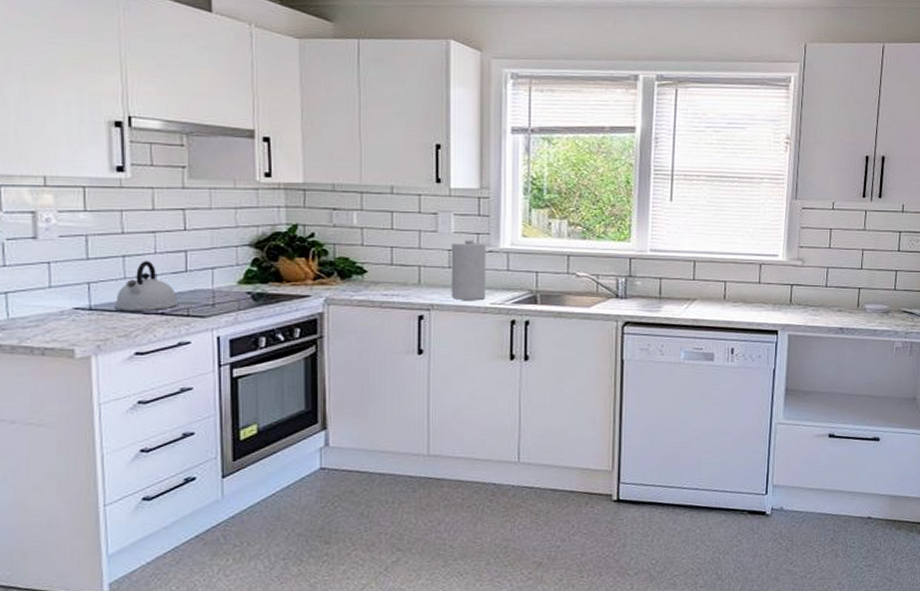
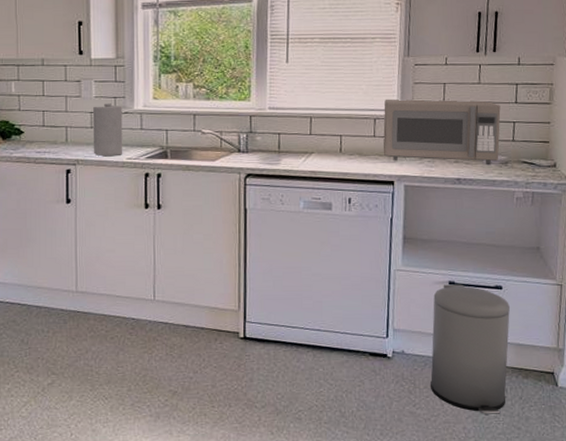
microwave: none [769,243,884,314] -> present [383,99,501,164]
pedal bin: none [808,436,886,569] -> present [431,284,510,414]

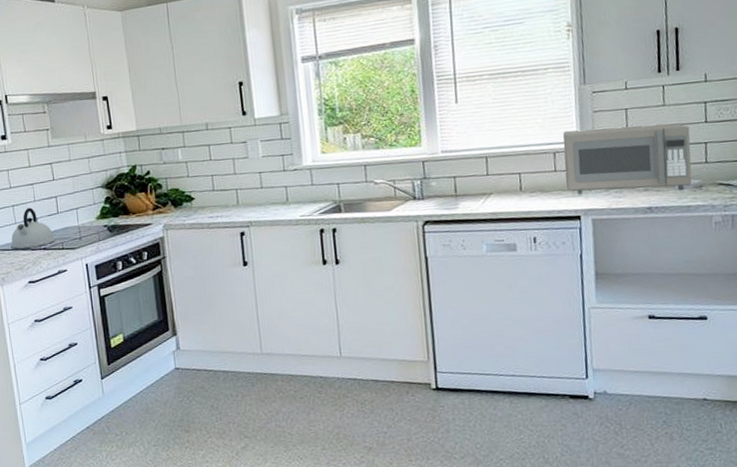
paper towel holder: present [92,103,123,157] -> none [261,161,296,217]
pedal bin: present [431,284,510,414] -> none [633,317,721,452]

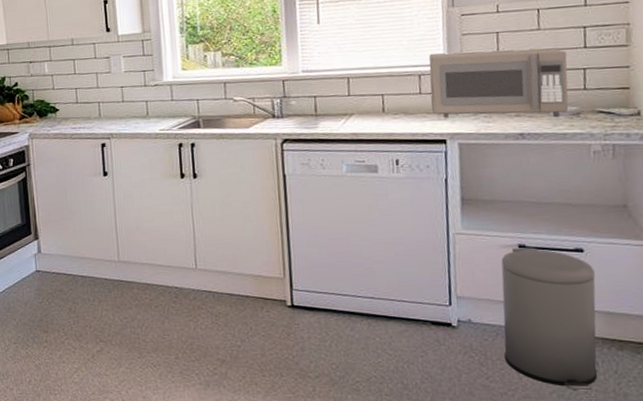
pedal bin: none [633,317,721,452] -> present [501,247,598,390]

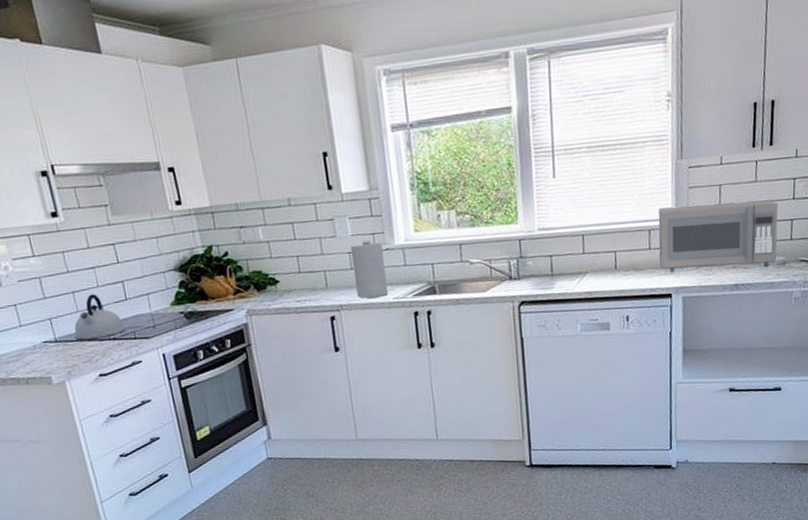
paper towel holder: none [122,77,156,130] -> present [350,240,389,299]
pedal bin: present [501,247,598,390] -> none [714,390,789,510]

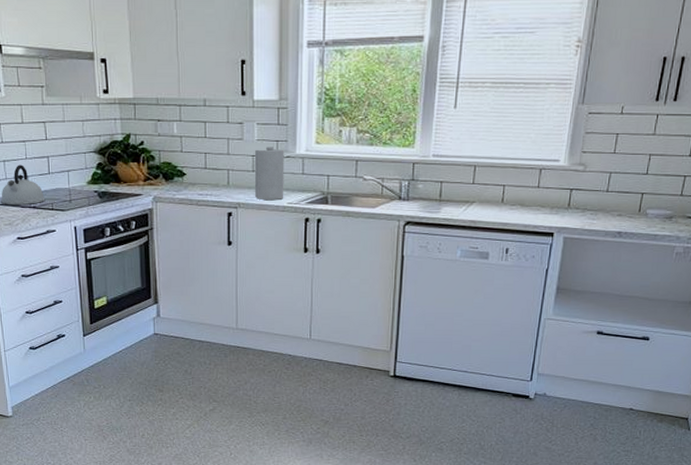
microwave: present [658,199,778,272] -> none [546,148,673,219]

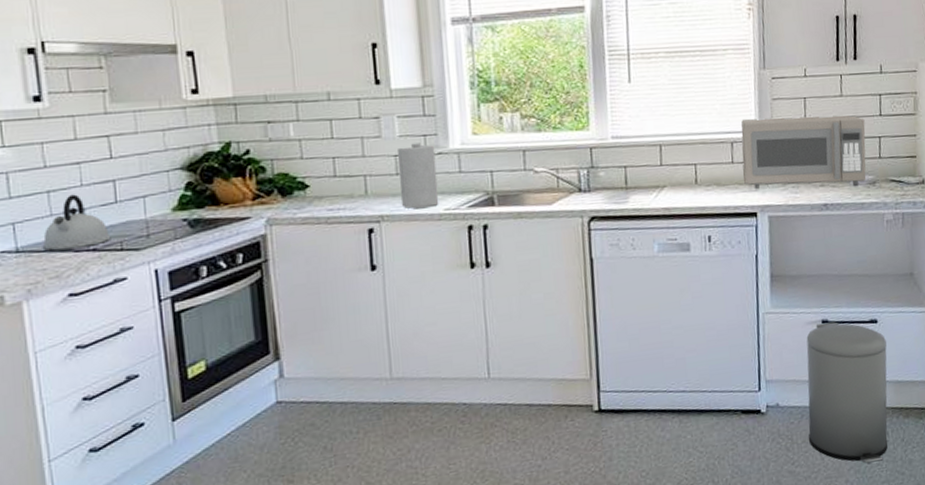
microwave: none [546,148,673,219] -> present [741,115,866,189]
pedal bin: none [568,334,654,453] -> present [806,321,888,464]

